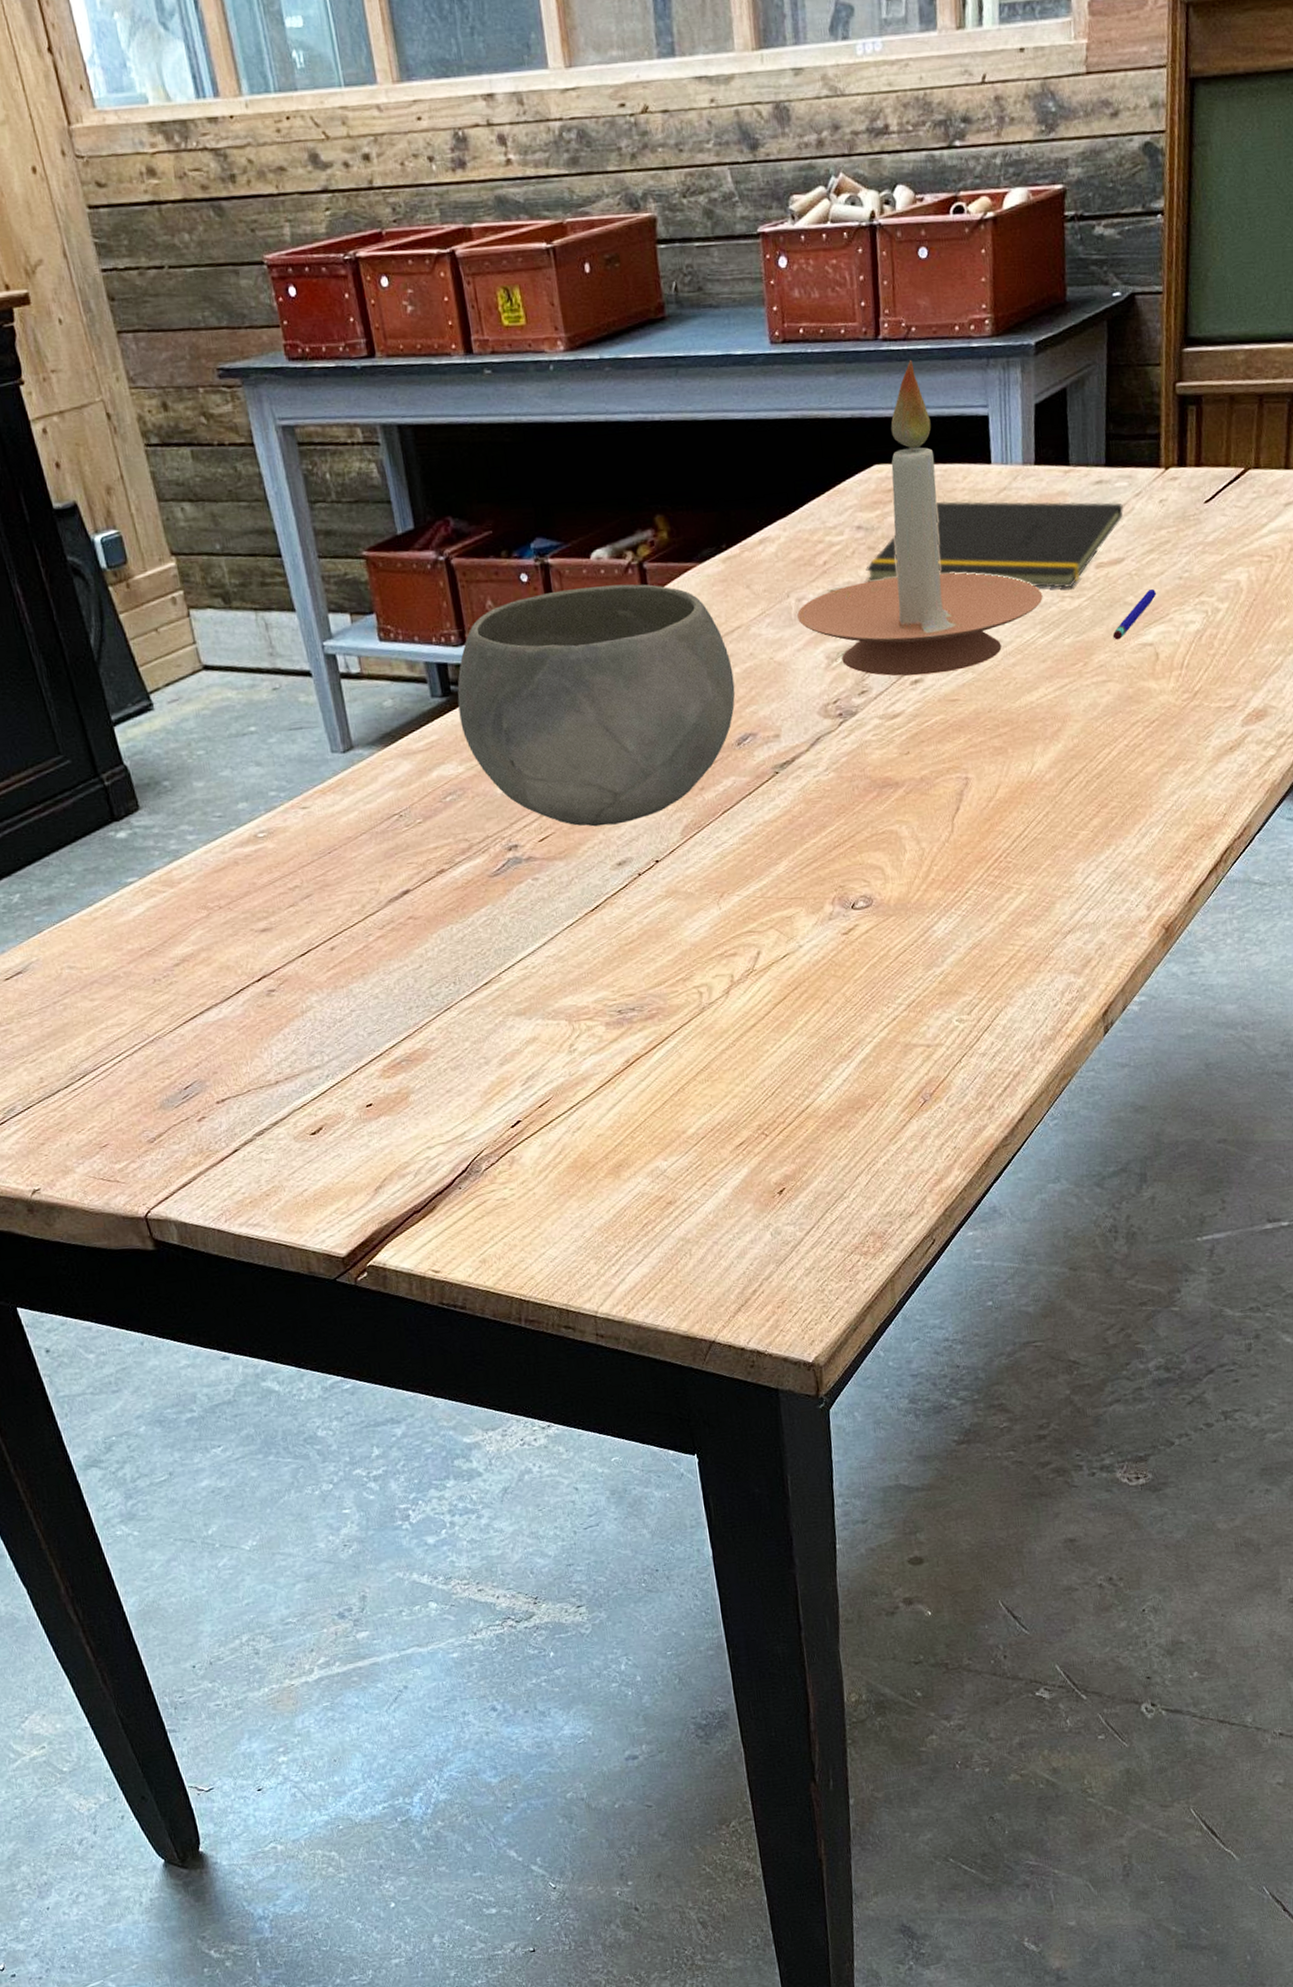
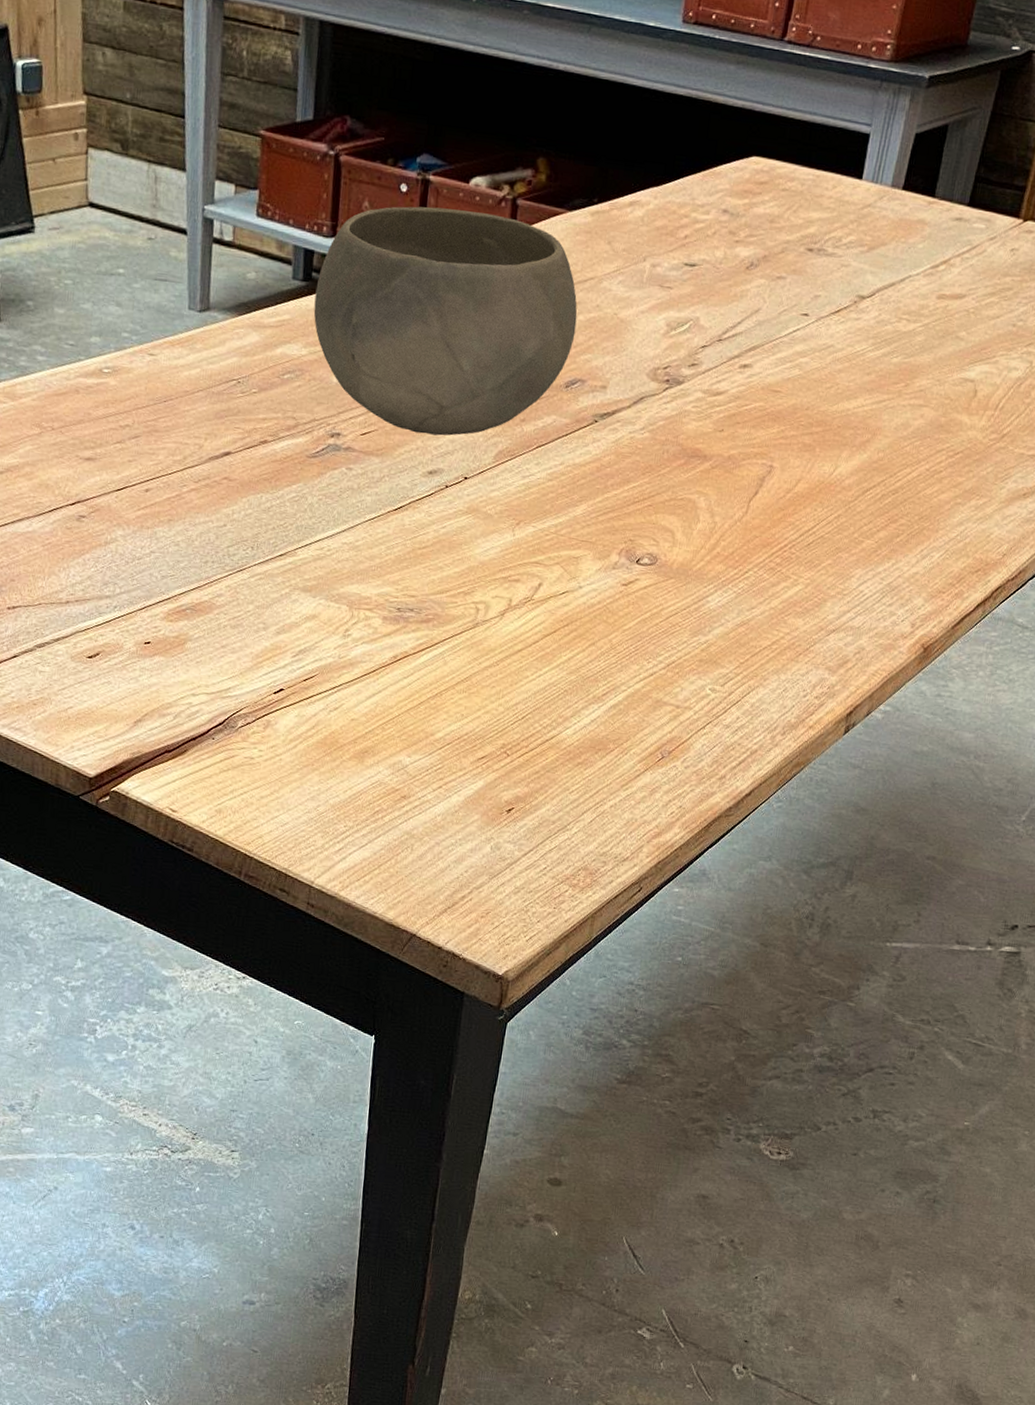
candle holder: present [797,359,1043,676] -> none [648,66,882,365]
notepad: present [866,501,1124,588] -> none [721,204,976,311]
pen: present [1112,588,1157,640] -> none [938,329,989,370]

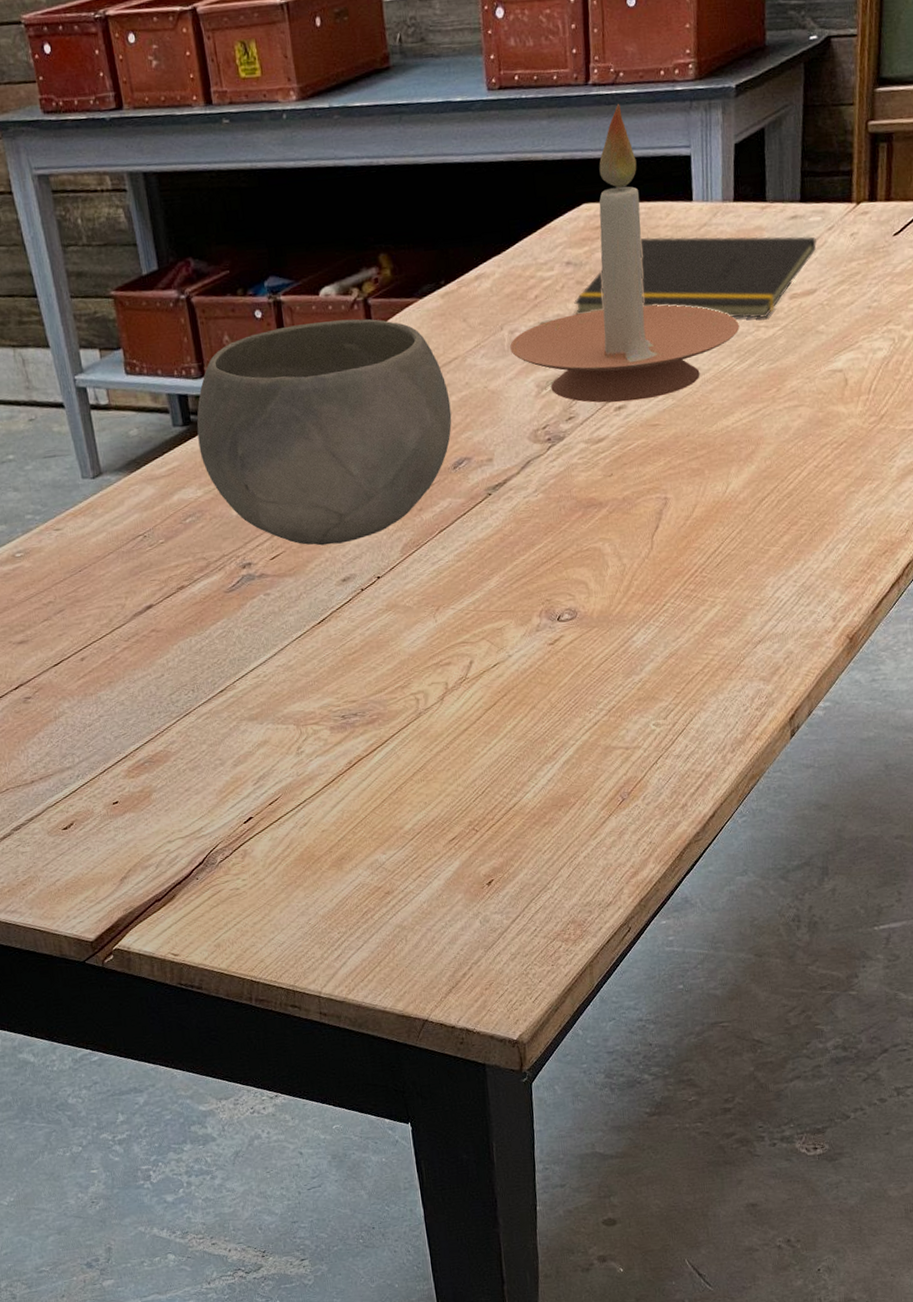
candle holder: none [648,66,882,365] -> present [510,103,740,403]
notepad: none [721,204,976,311] -> present [574,236,817,318]

